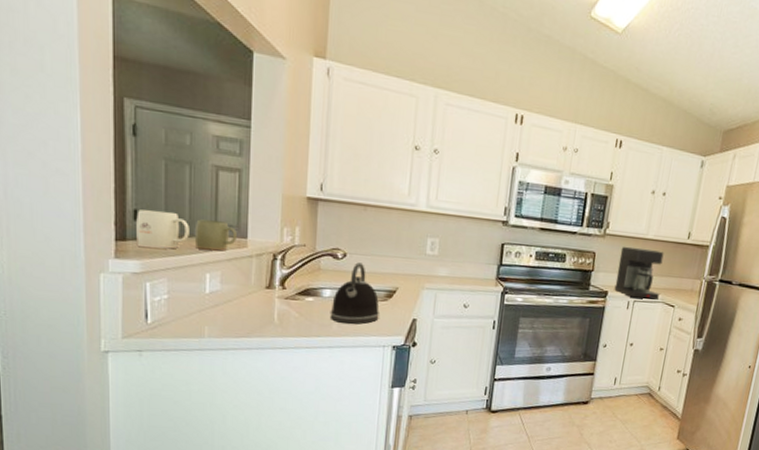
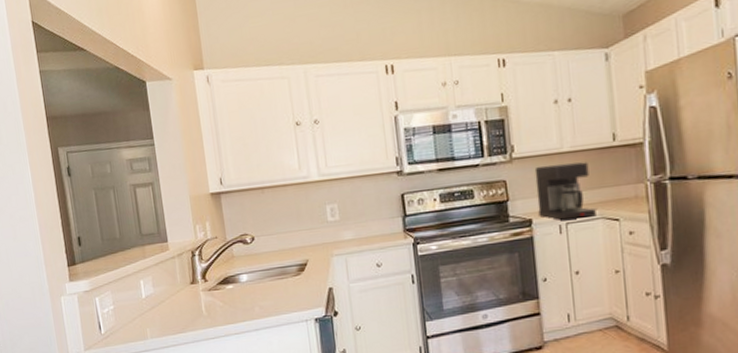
mug: present [136,209,189,250] -> none [80,232,122,269]
mug: present [194,219,237,251] -> none [125,231,159,260]
kettle: present [330,262,379,324] -> none [250,243,296,305]

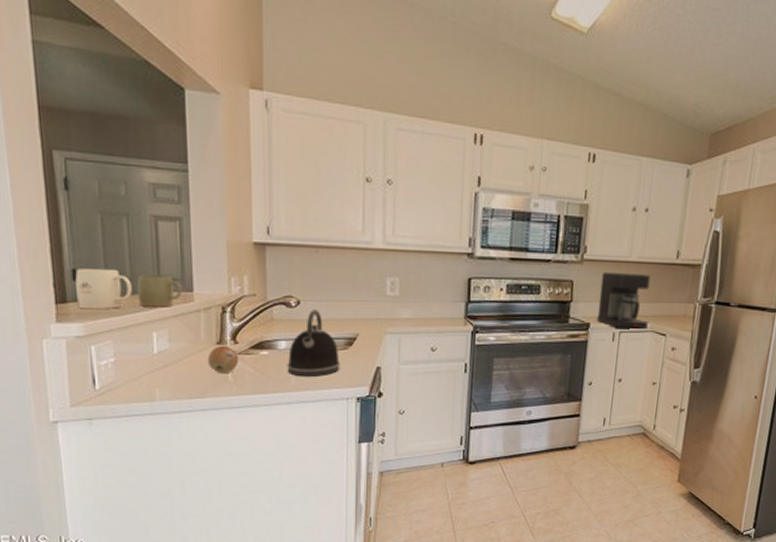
mug: none [80,232,122,269] -> present [75,268,132,310]
mug: none [125,231,159,260] -> present [137,274,182,307]
fruit: none [184,284,210,310] -> present [207,345,239,374]
kettle: none [250,243,296,305] -> present [287,309,340,377]

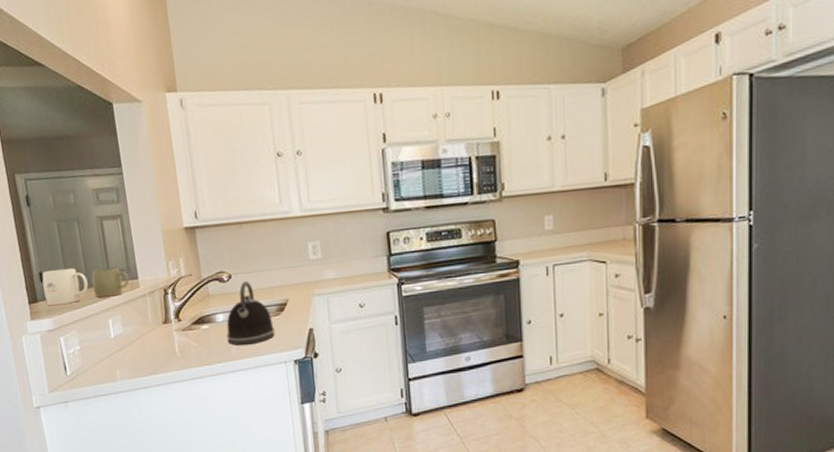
fruit: present [207,345,239,374] -> none [156,324,184,351]
coffee maker: present [597,272,651,329] -> none [524,202,584,262]

